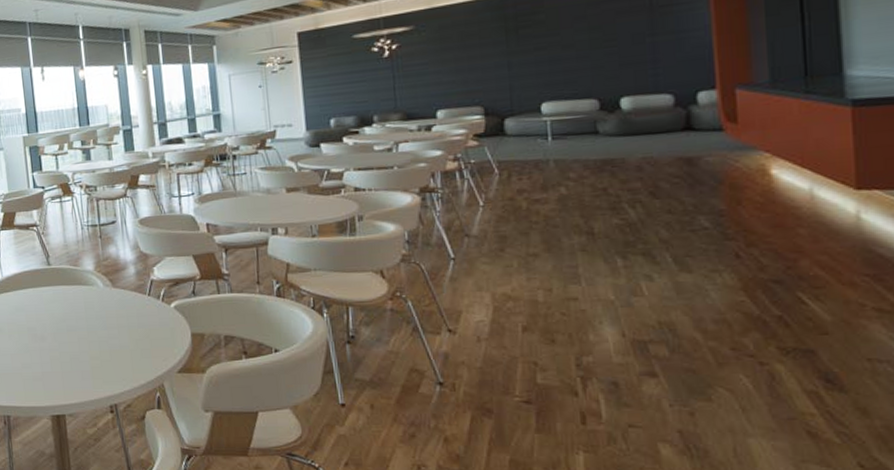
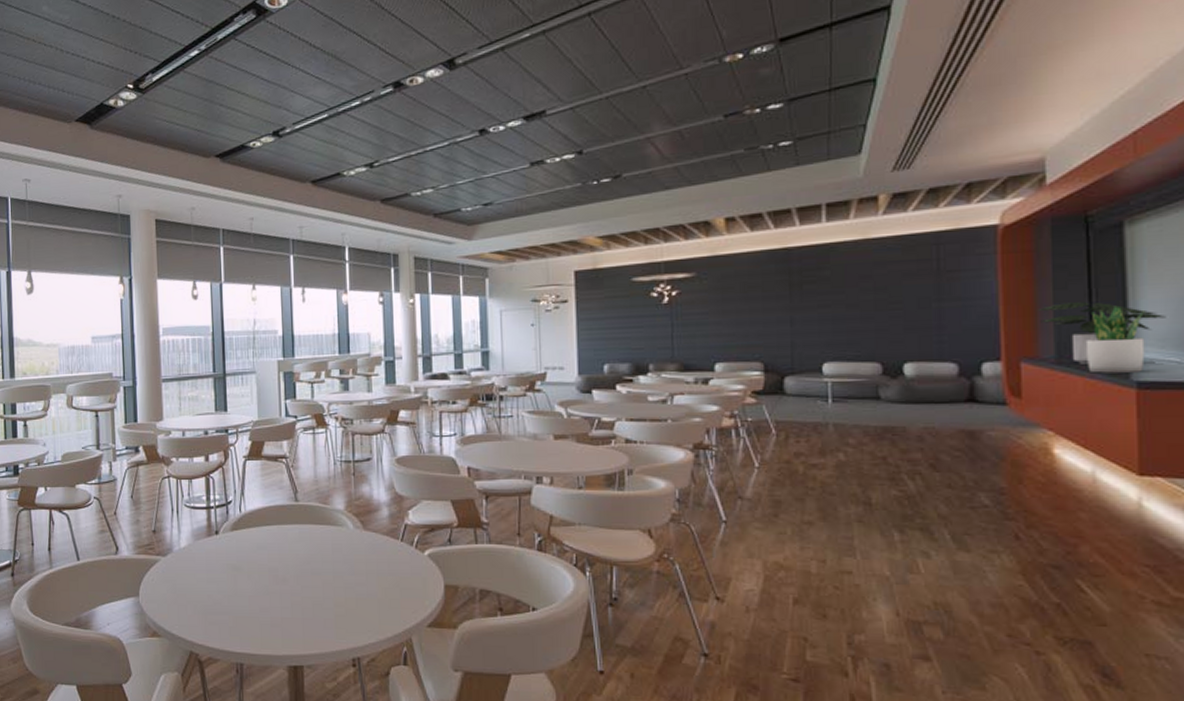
potted plant: none [751,25,880,87] -> present [1038,302,1167,364]
planter: none [799,27,860,95] -> present [1085,305,1145,374]

